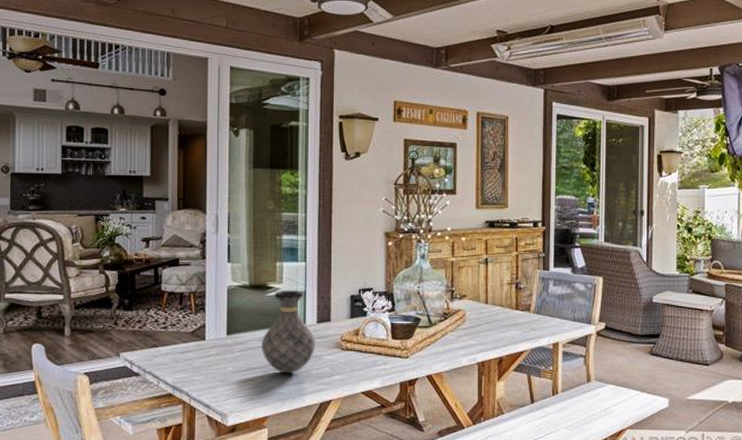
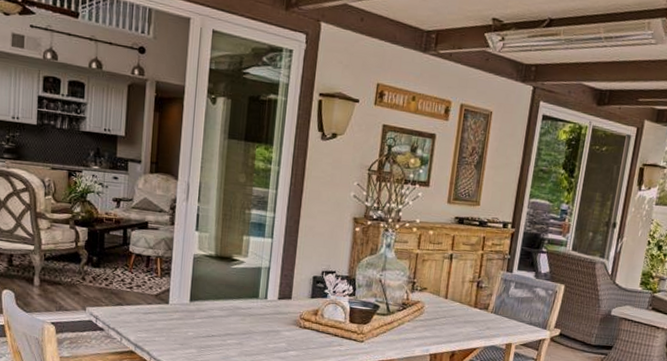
vase: present [262,291,315,374] -> none [222,264,275,345]

